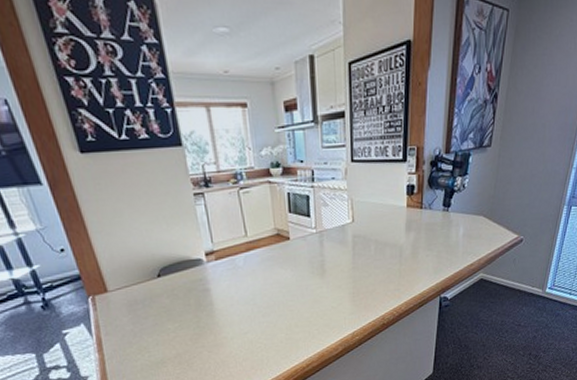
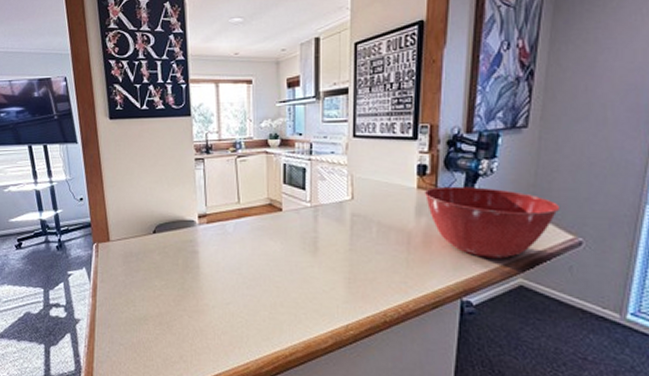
mixing bowl: none [412,201,511,261] -> present [424,186,561,259]

